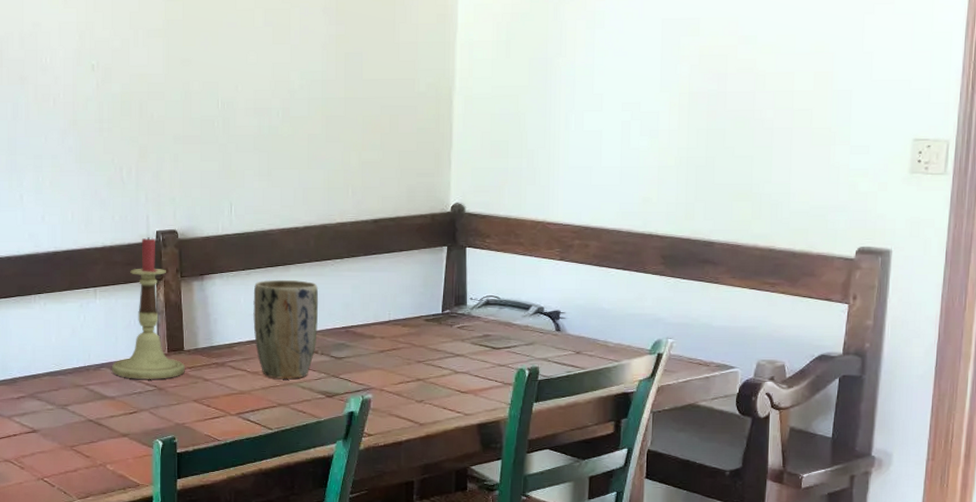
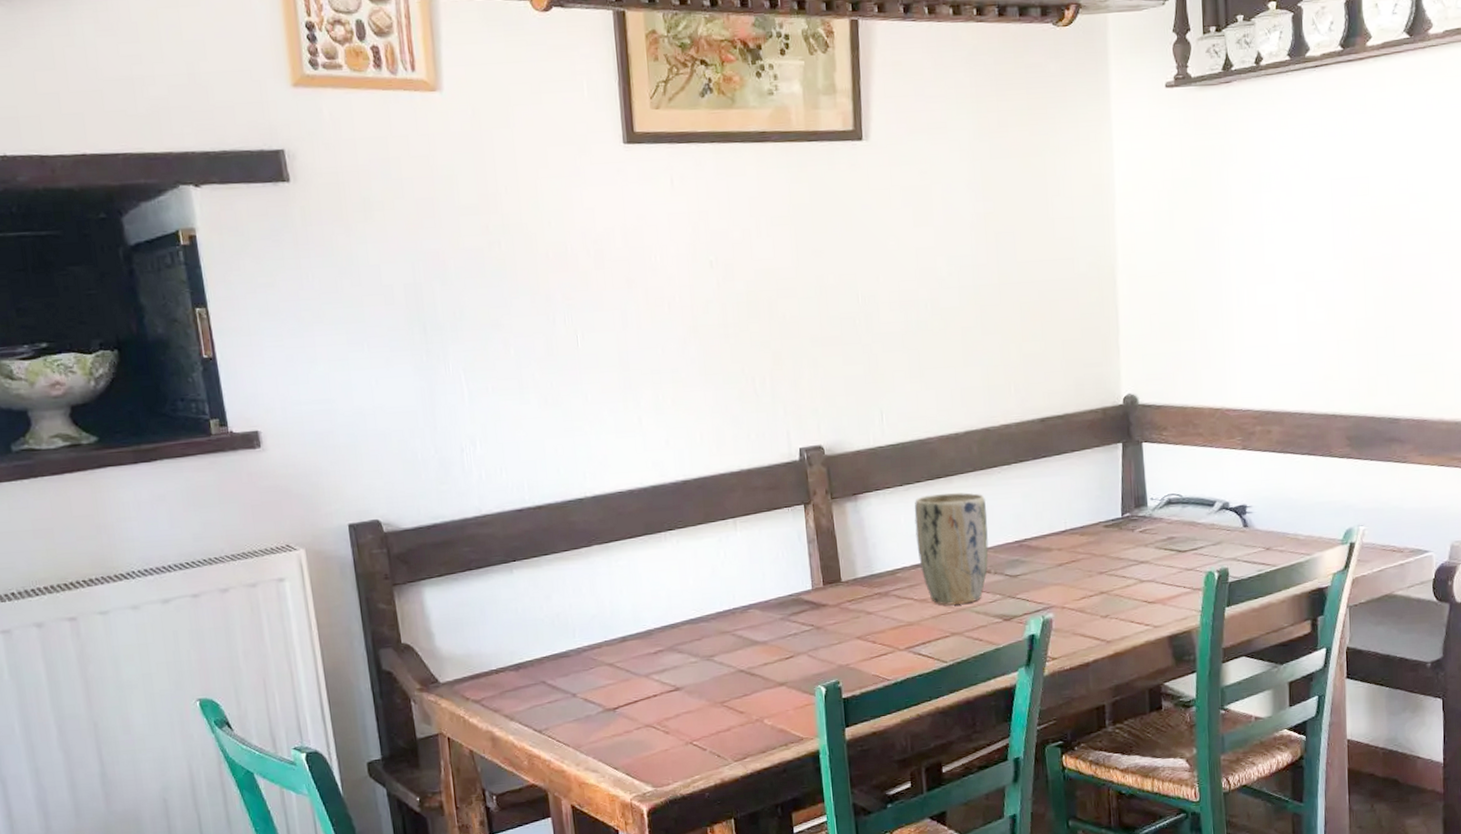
candlestick: present [112,237,185,380] -> none [761,456,844,619]

